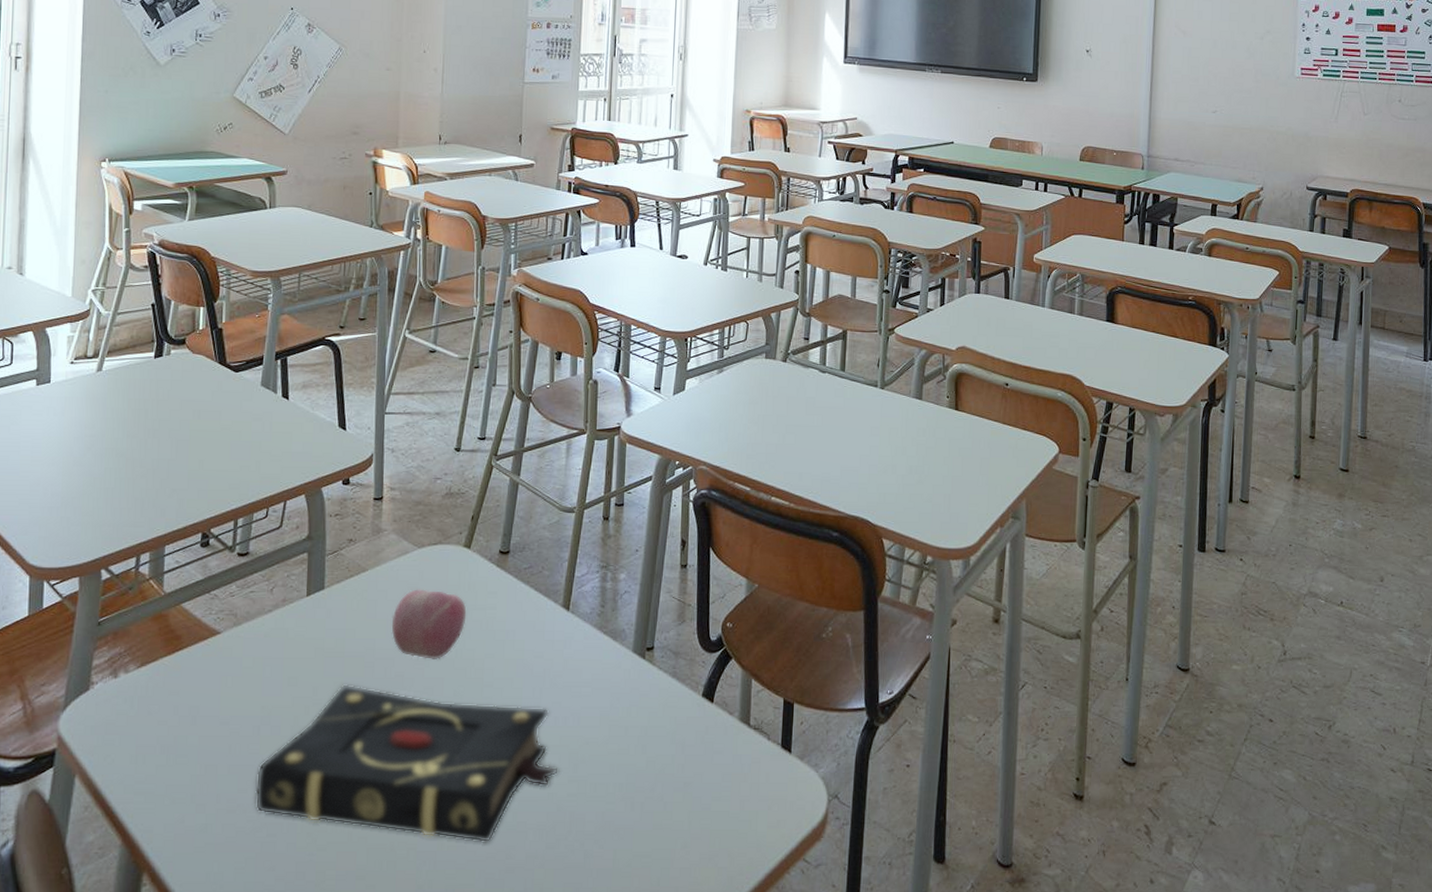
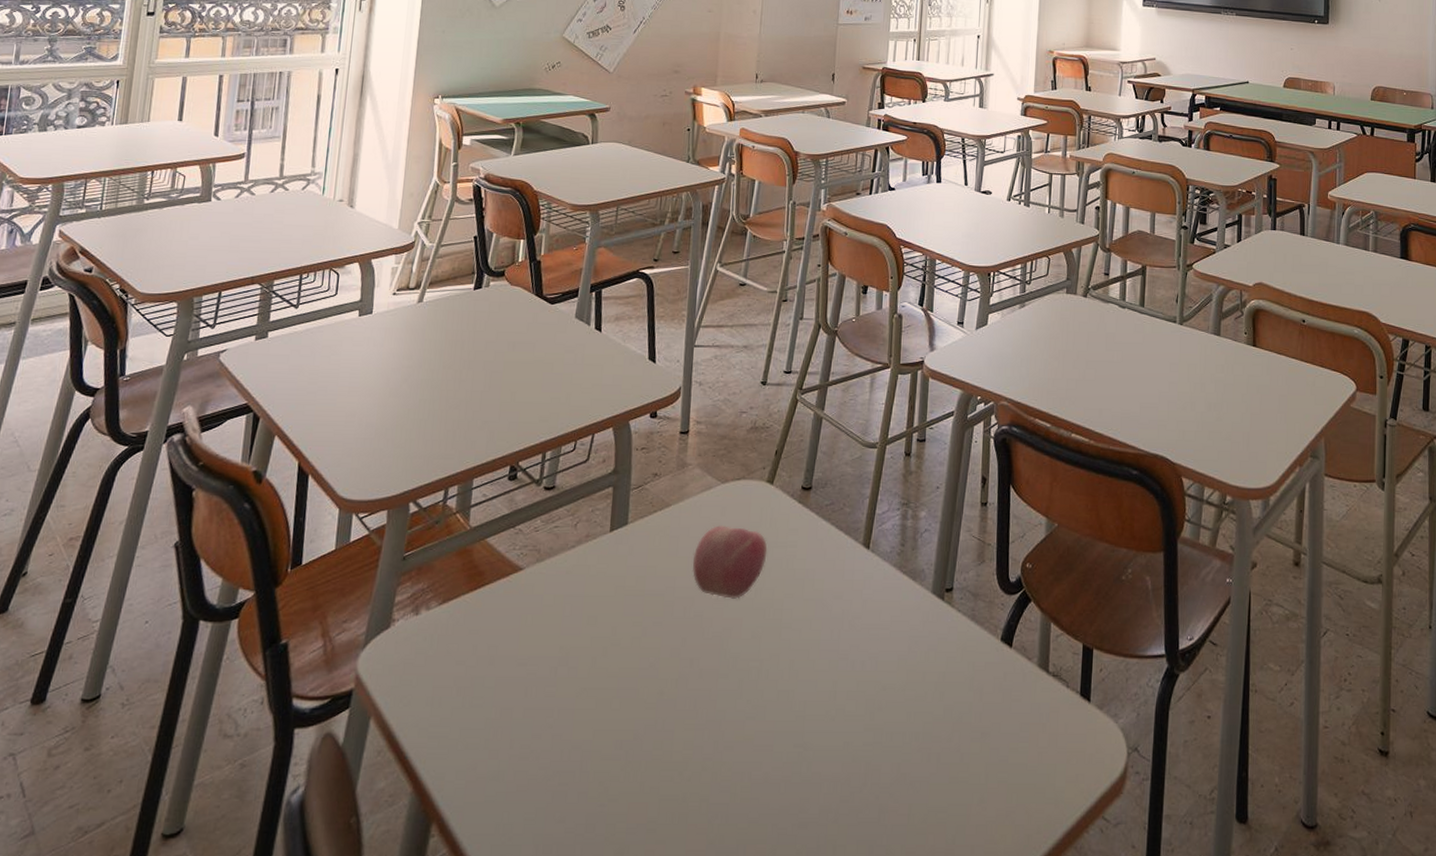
book: present [255,684,557,843] -> none [548,624,854,795]

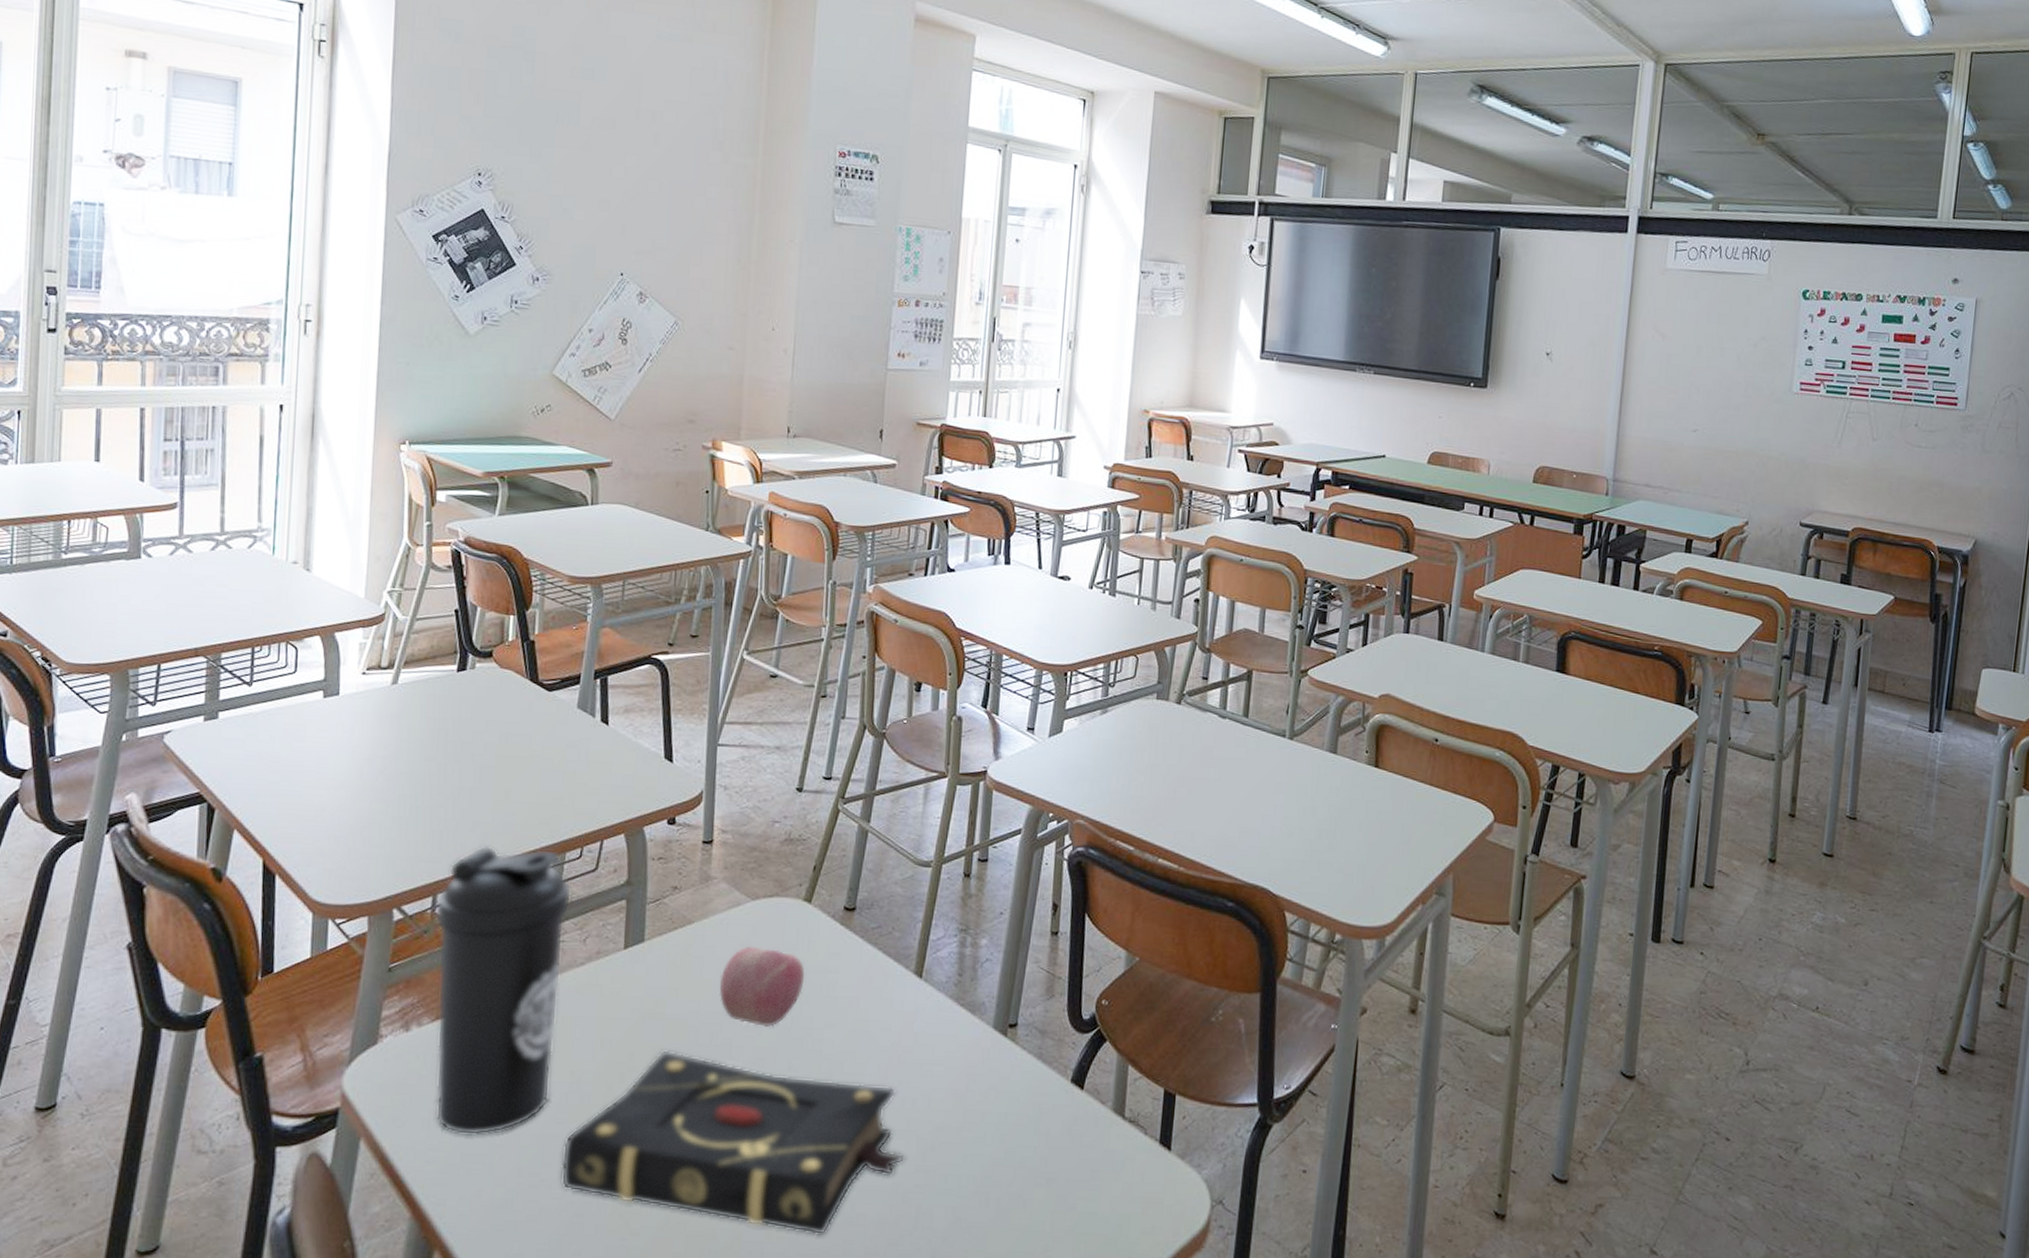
water bottle: none [438,442,566,711] -> present [434,845,572,1136]
book: none [548,624,854,795] -> present [561,1050,903,1236]

